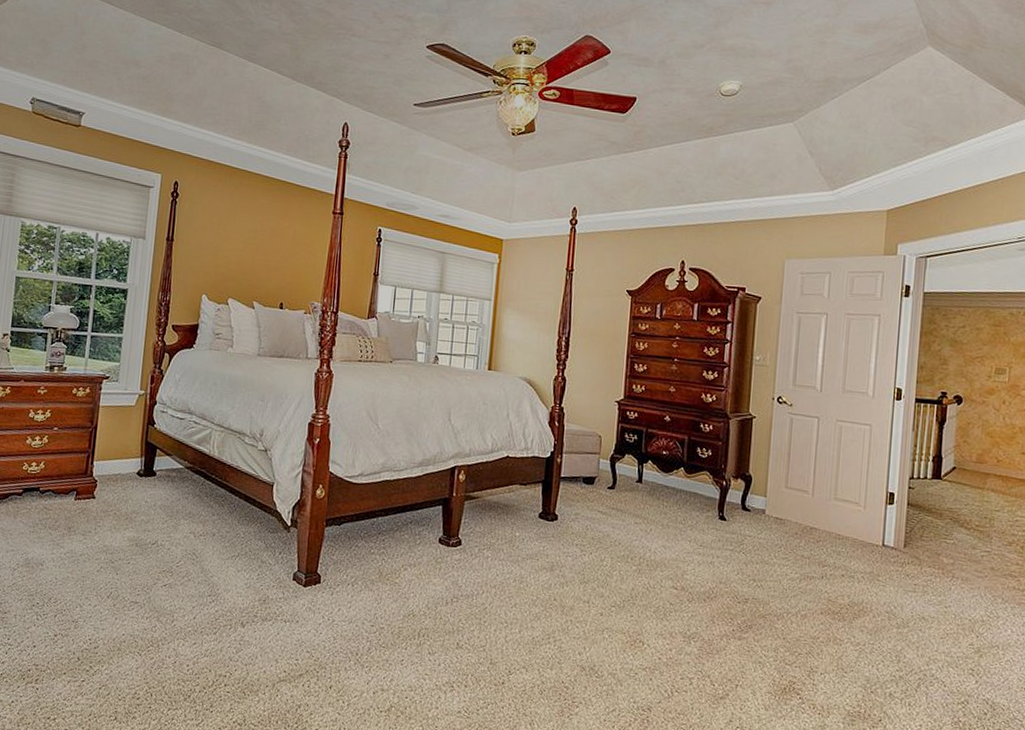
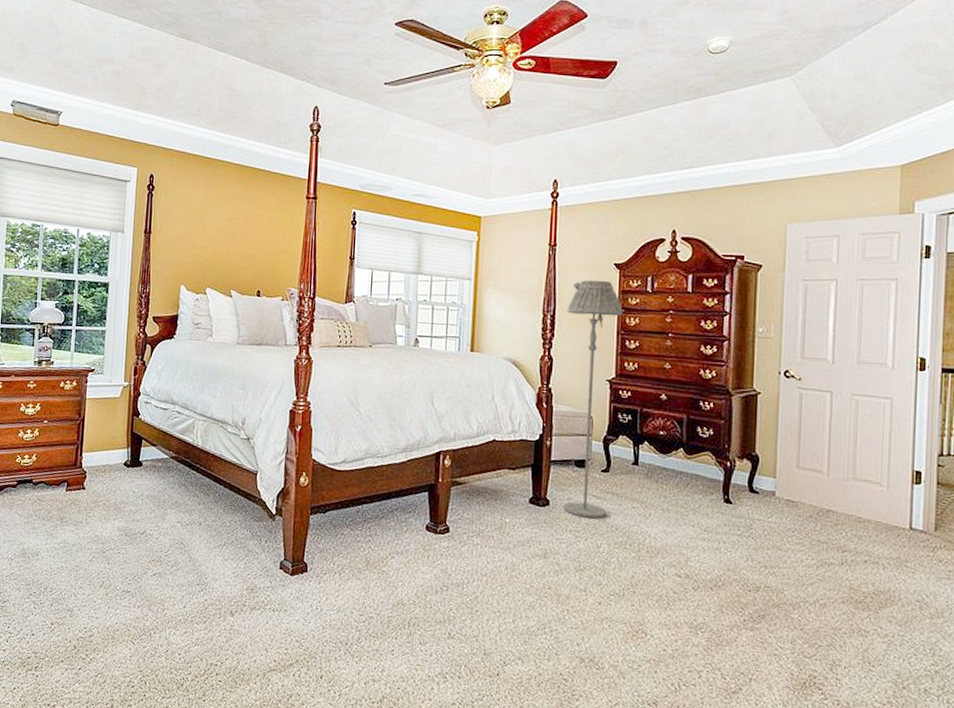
floor lamp: none [571,304,633,534] -> present [563,279,623,519]

